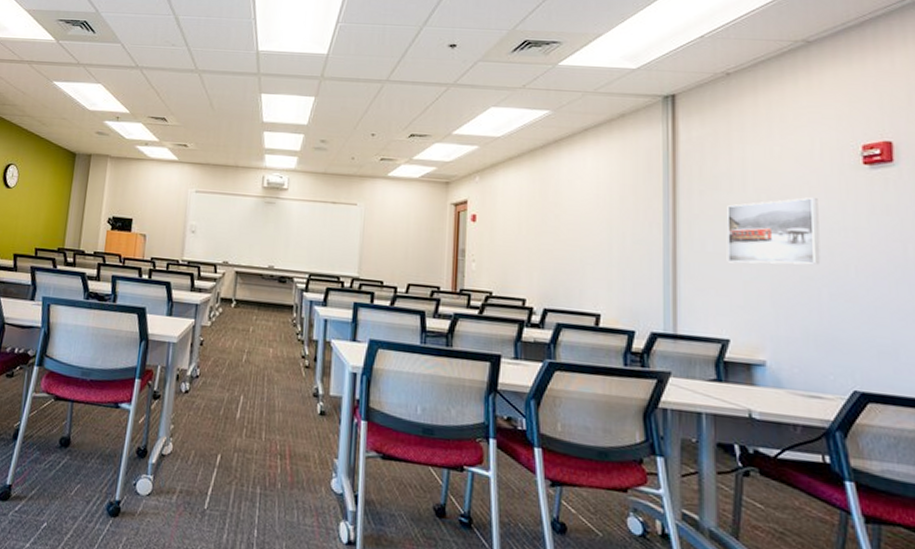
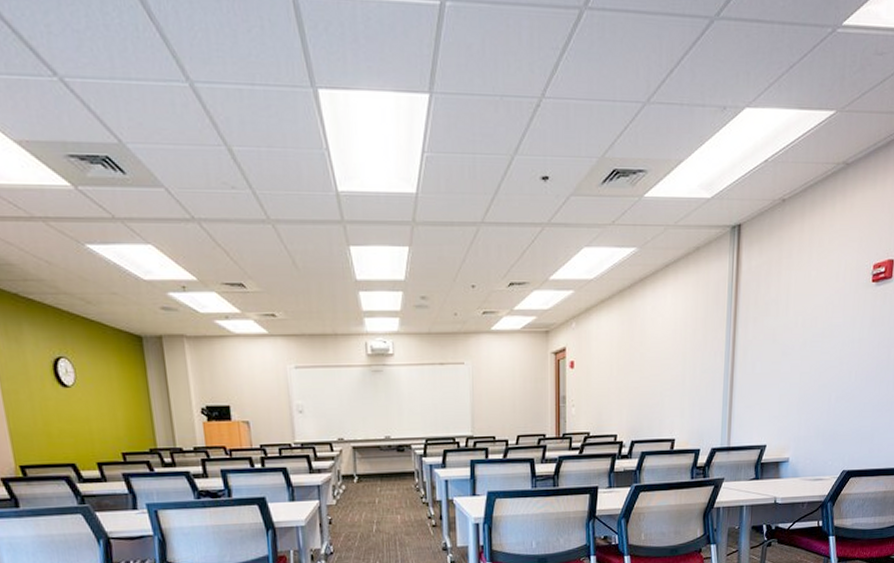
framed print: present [726,196,821,265] -> none [769,315,838,381]

